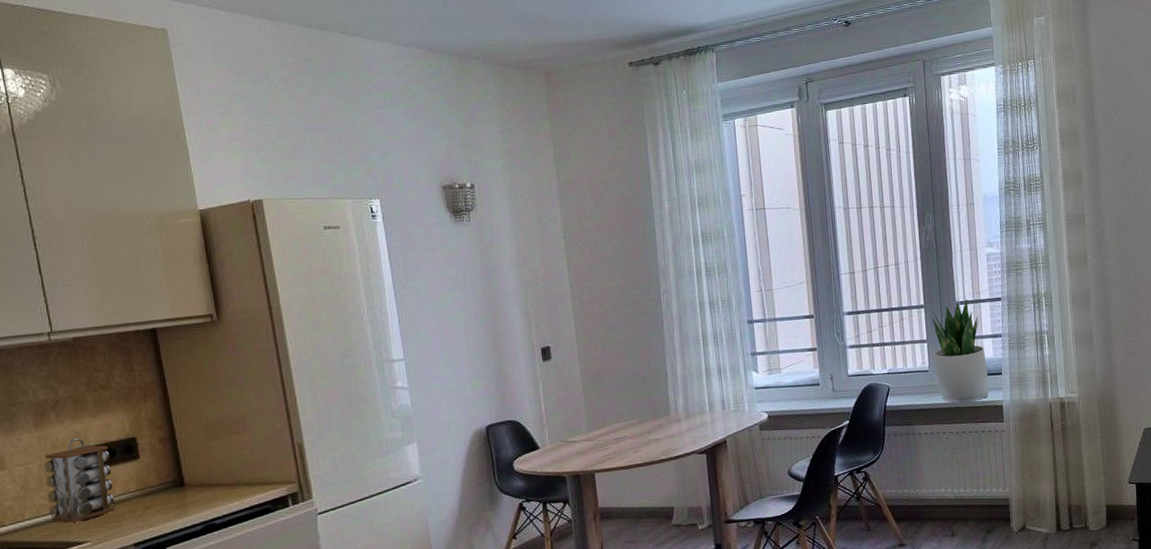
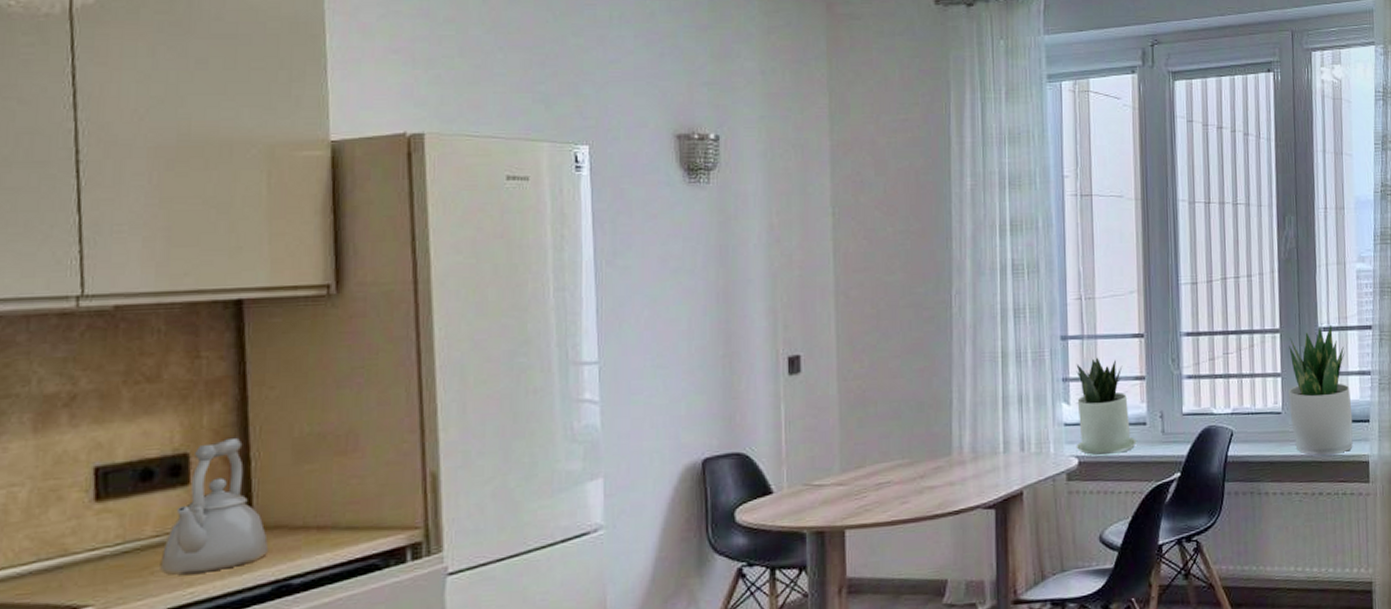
spice rack: present [45,438,115,523] -> none [34,451,144,577]
kettle: none [128,424,198,520] -> present [160,437,269,575]
planter: none [761,335,813,411] -> present [1076,357,1136,456]

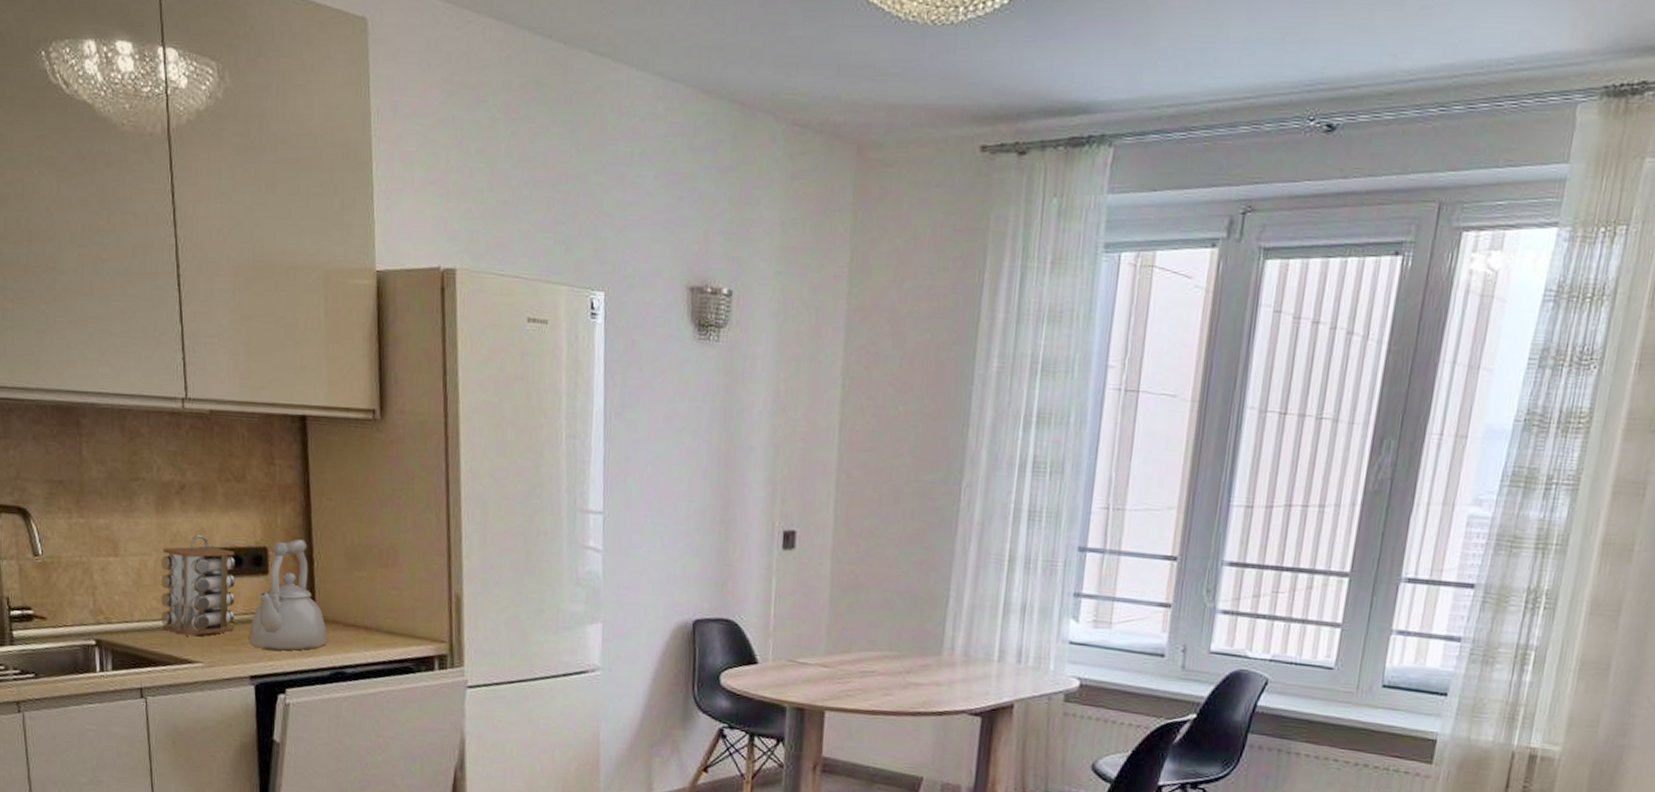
spice rack: none [34,451,144,577] -> present [161,535,235,636]
planter: present [1076,357,1136,456] -> none [1079,575,1150,683]
planter: present [1288,324,1353,456] -> none [1343,576,1432,727]

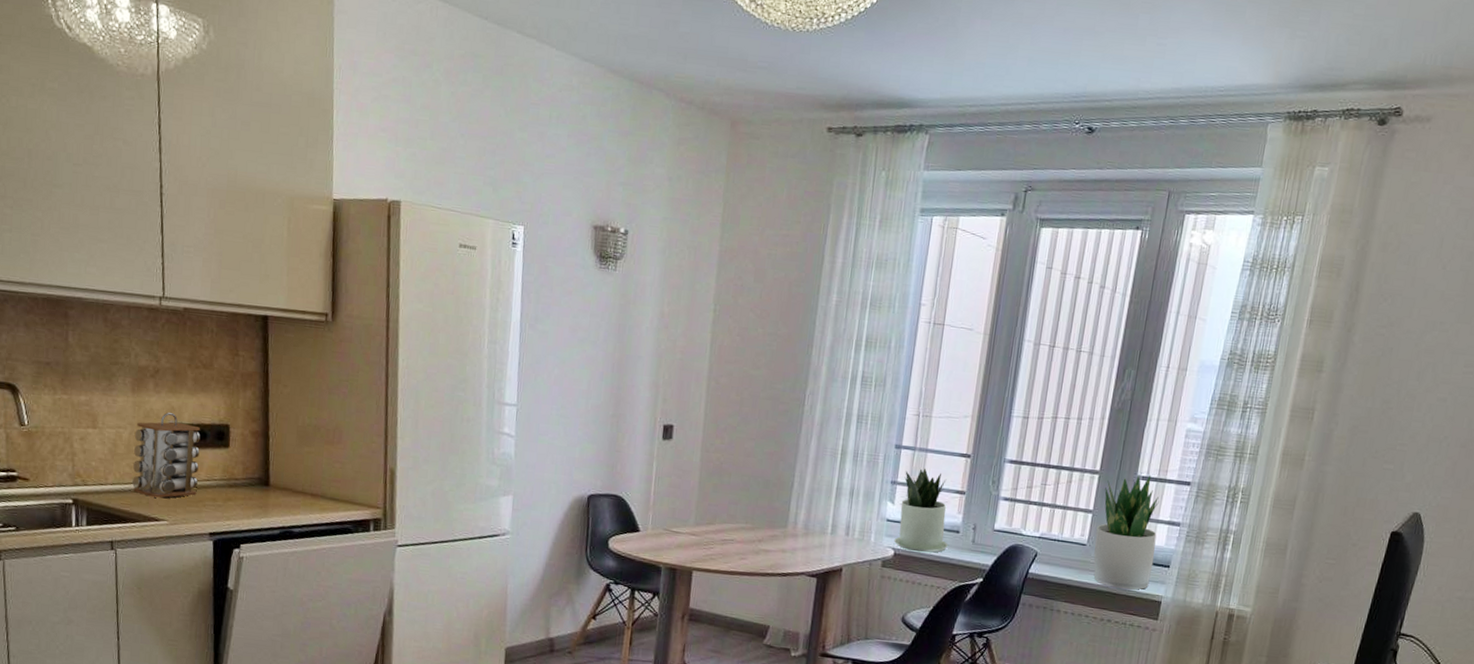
kettle: present [248,538,328,651] -> none [209,418,279,513]
planter: none [1079,575,1150,683] -> present [893,468,948,553]
planter: none [1343,576,1432,727] -> present [1093,475,1159,591]

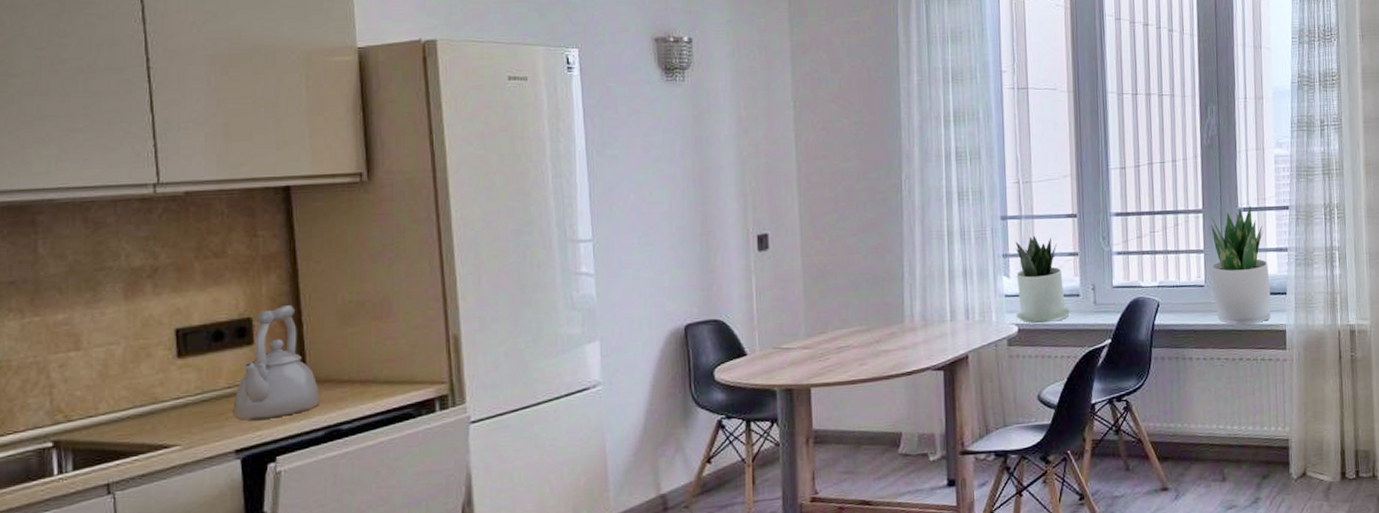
spice rack: present [132,412,201,498] -> none [131,316,216,421]
kettle: none [209,418,279,513] -> present [233,304,321,420]

